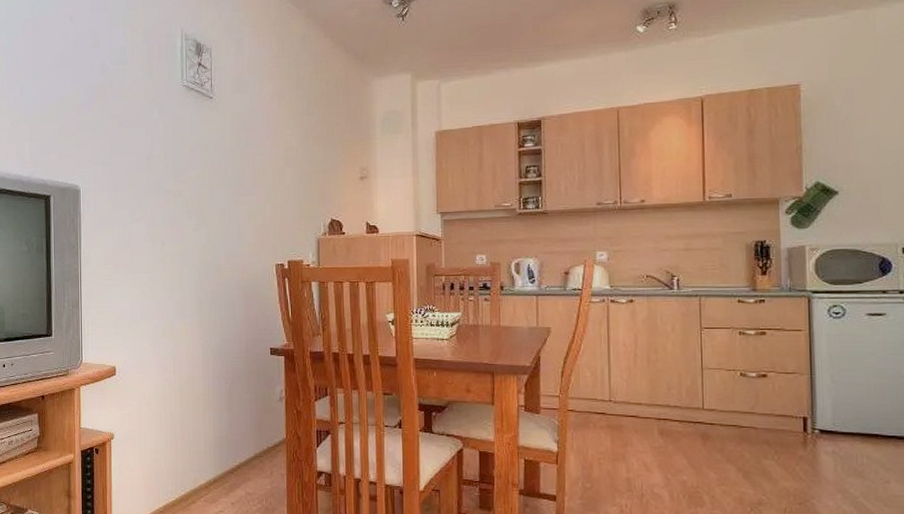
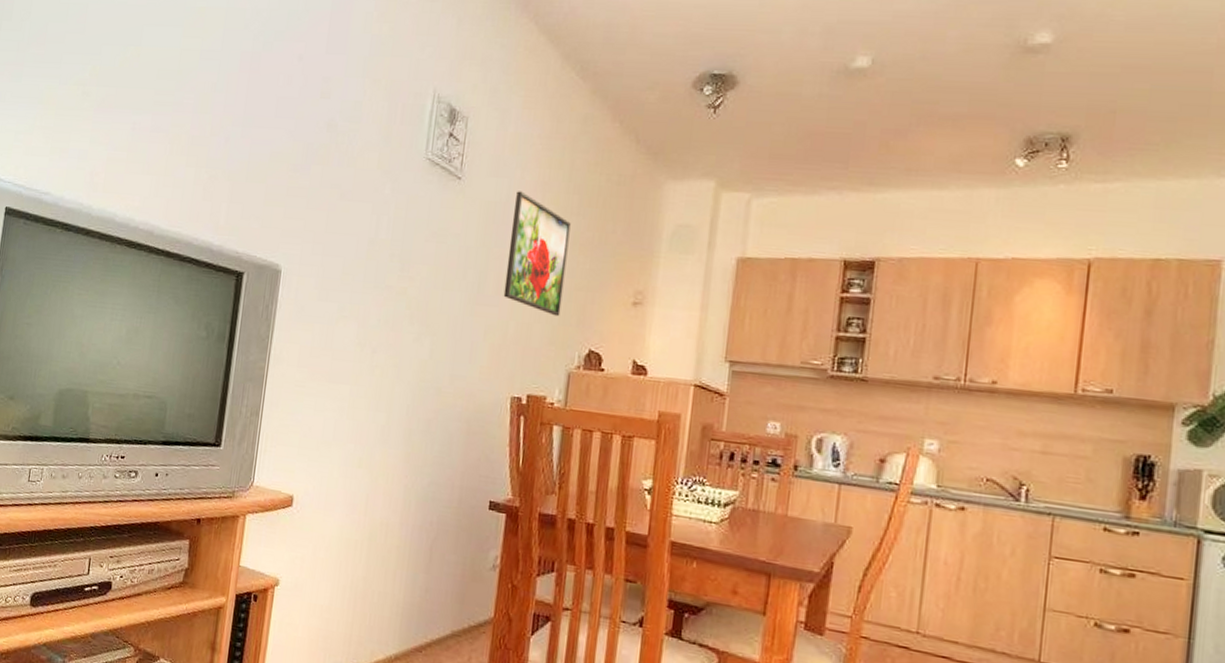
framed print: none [257,102,305,197] -> present [503,191,571,317]

